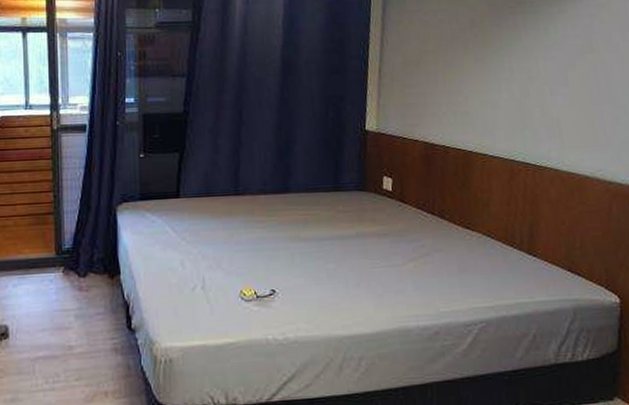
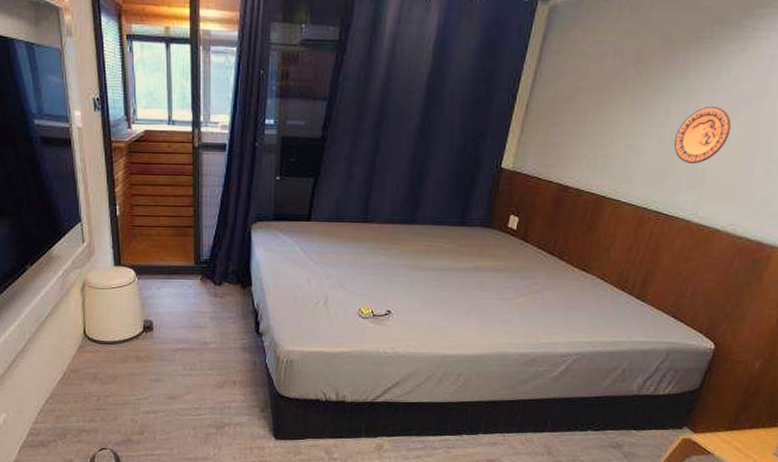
decorative plate: none [523,60,573,114] -> present [673,106,732,163]

